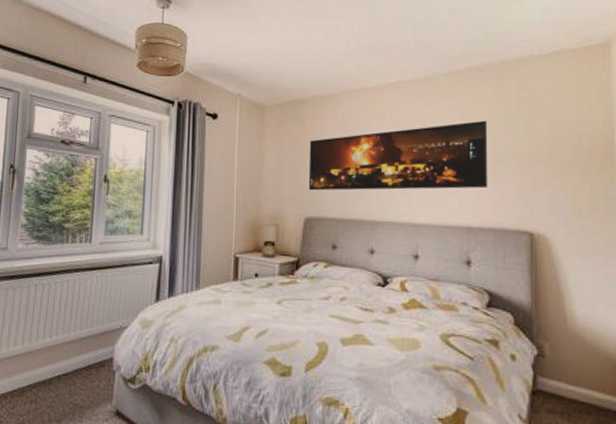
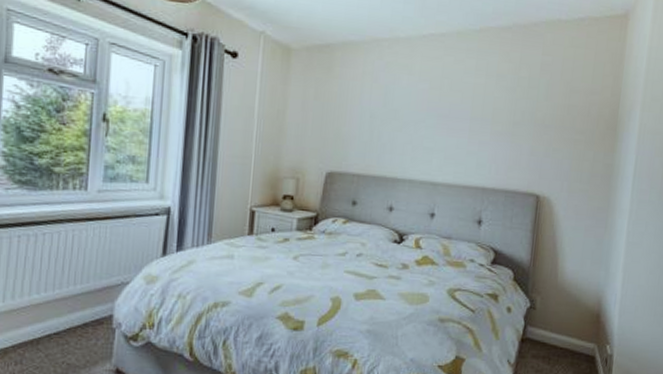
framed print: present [308,120,488,191] -> none [332,82,512,151]

